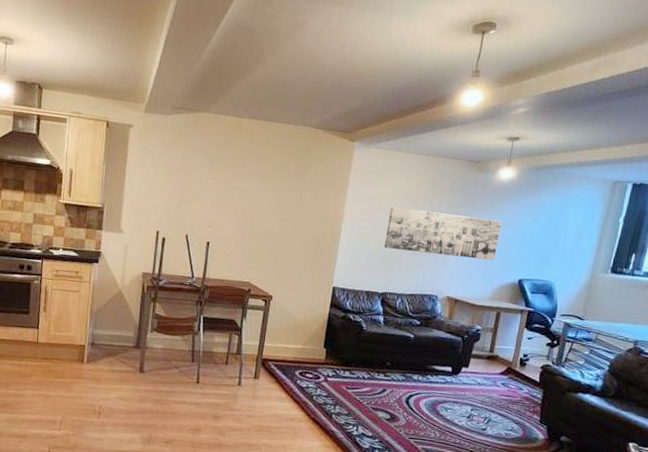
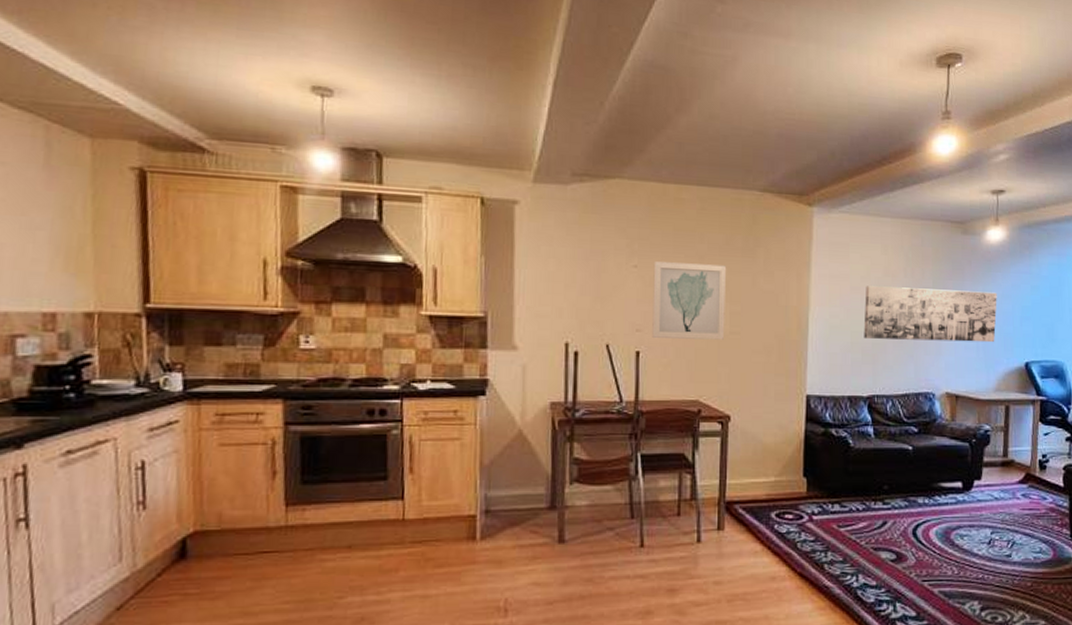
wall art: none [220,176,282,239] -> present [652,261,727,340]

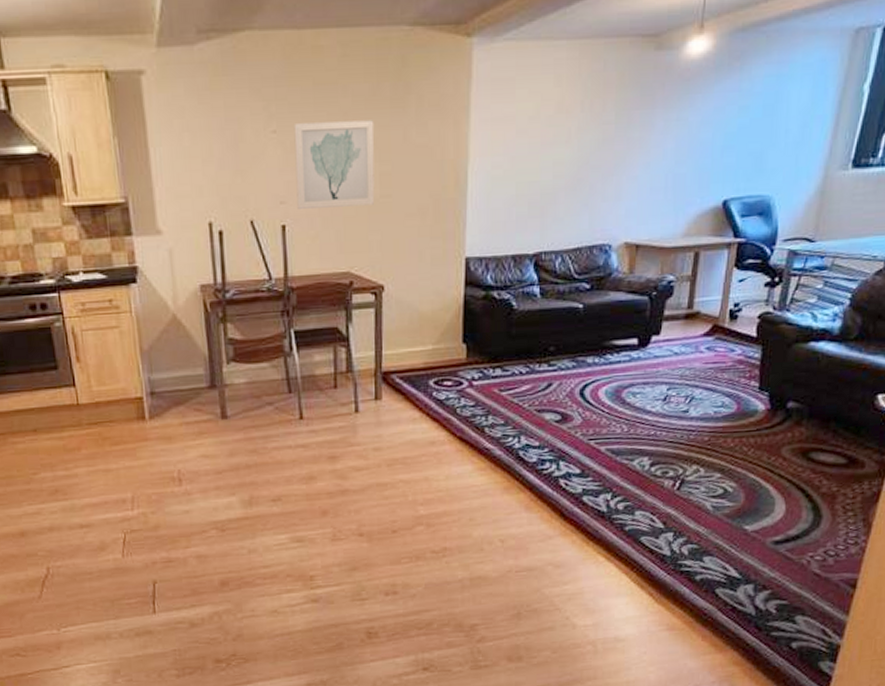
wall art: present [864,286,997,343] -> none [531,119,695,189]

